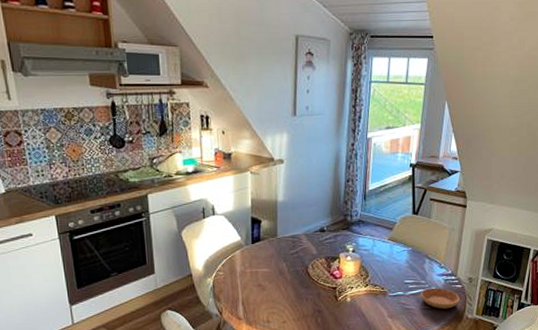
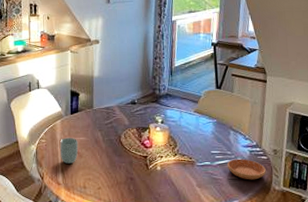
cup: none [240,269,261,297] -> present [60,137,79,164]

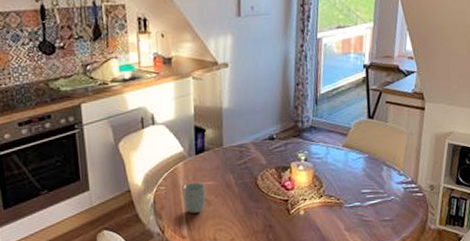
saucer: present [227,158,266,180] -> none [380,197,421,220]

